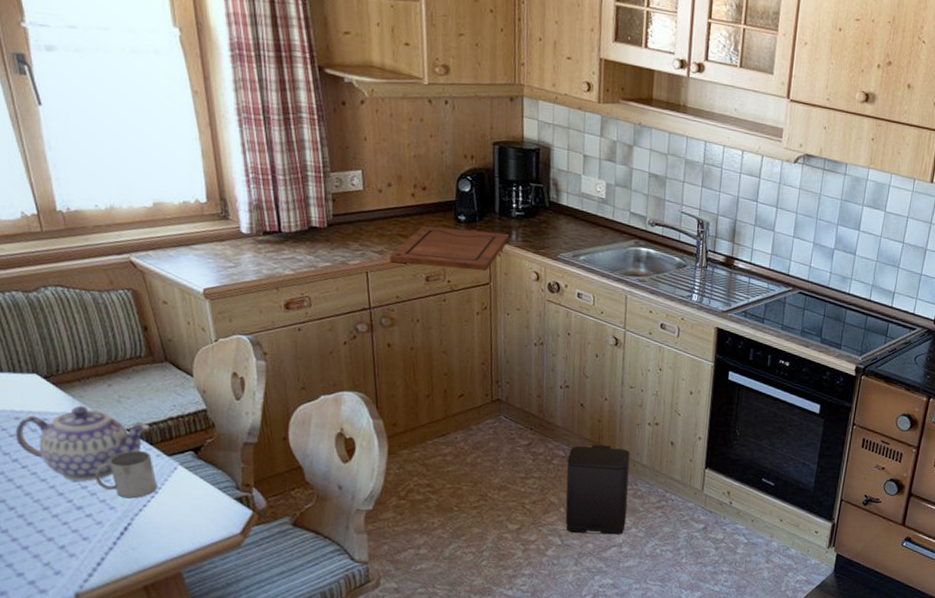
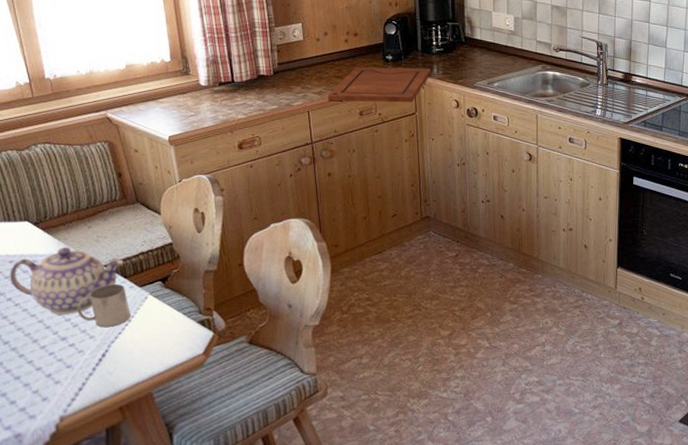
pedal bin: present [565,444,631,535] -> none [491,252,548,336]

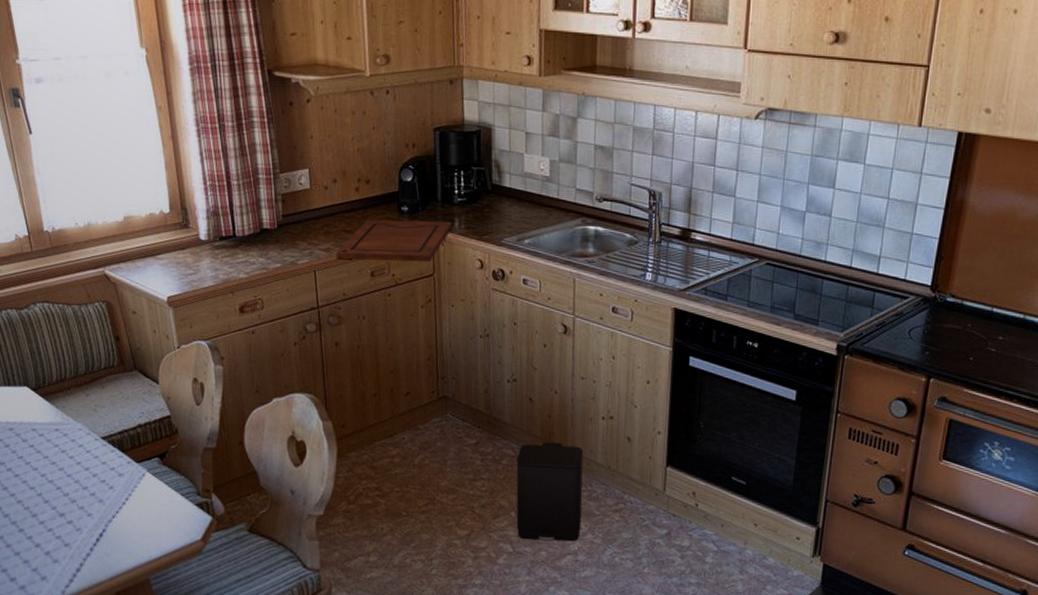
teapot: present [9,246,124,315] -> none [9,415,121,489]
mug: present [77,284,130,328] -> none [75,458,128,506]
pedal bin: none [491,252,548,336] -> present [516,442,584,542]

